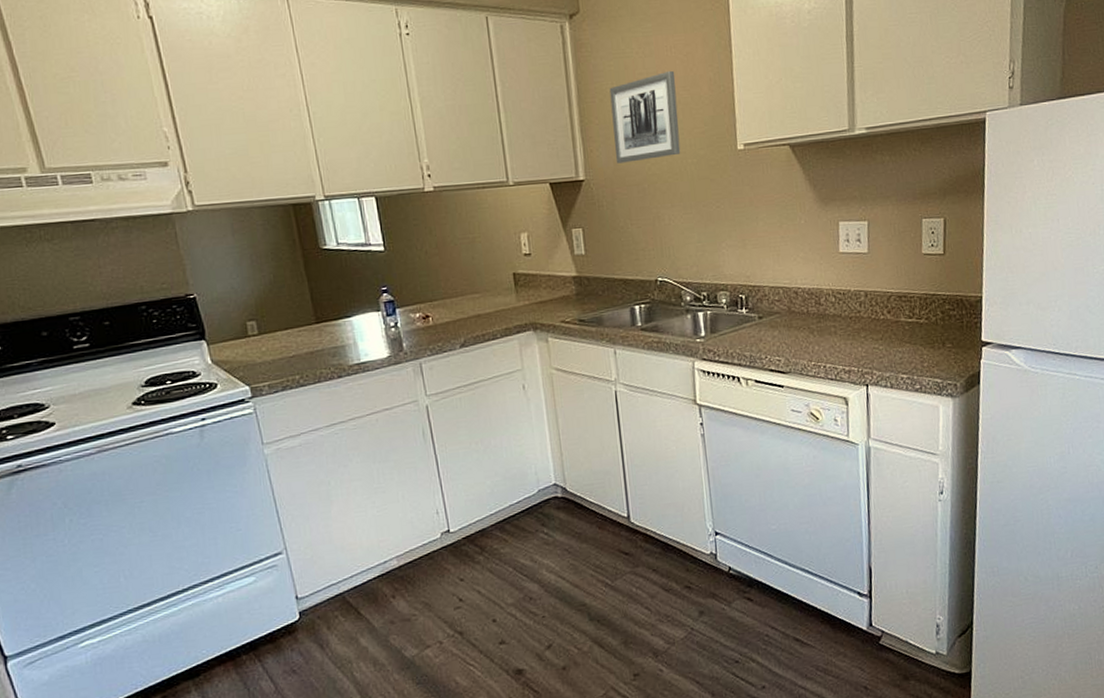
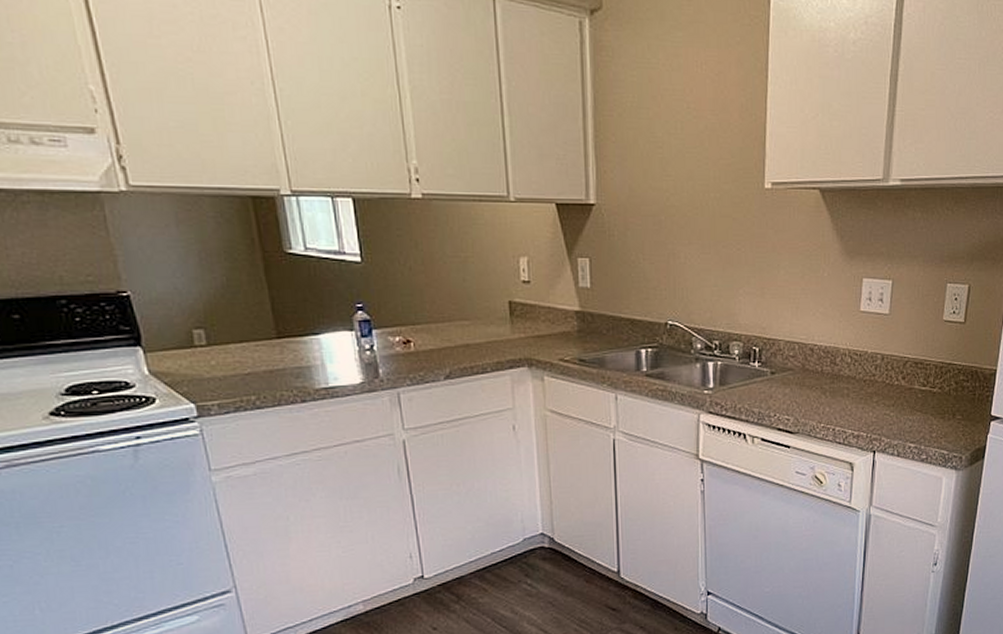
wall art: present [609,70,681,164] -> none [630,89,704,190]

